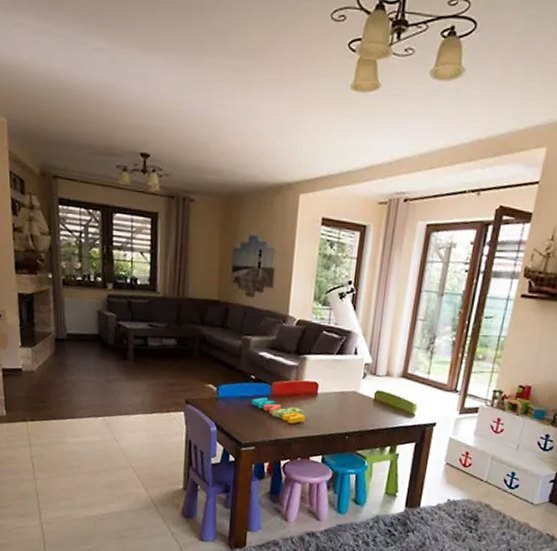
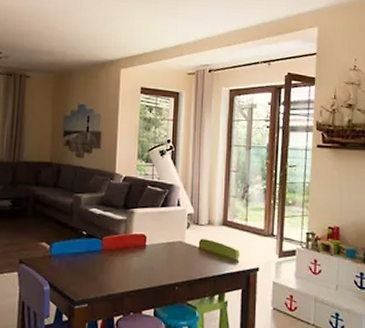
toy blocks: present [251,397,306,424] -> none [83,253,136,277]

